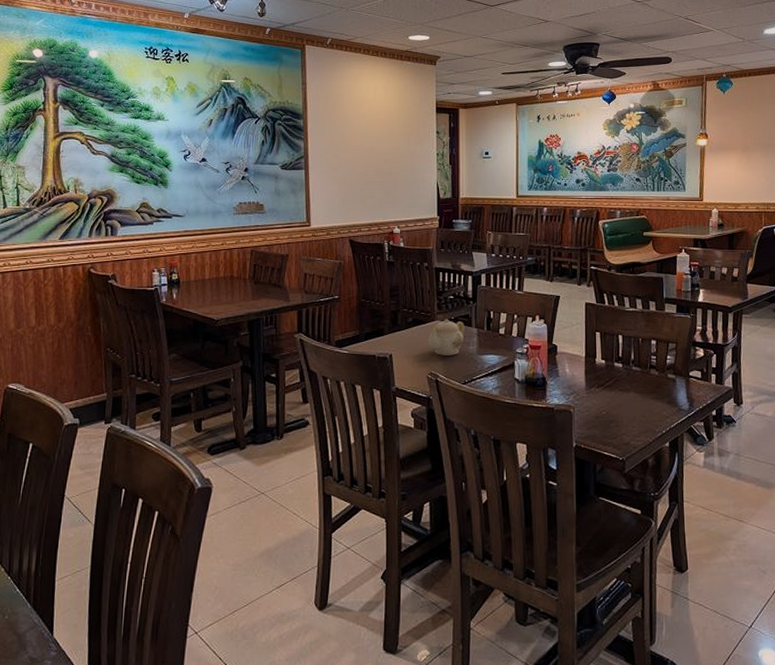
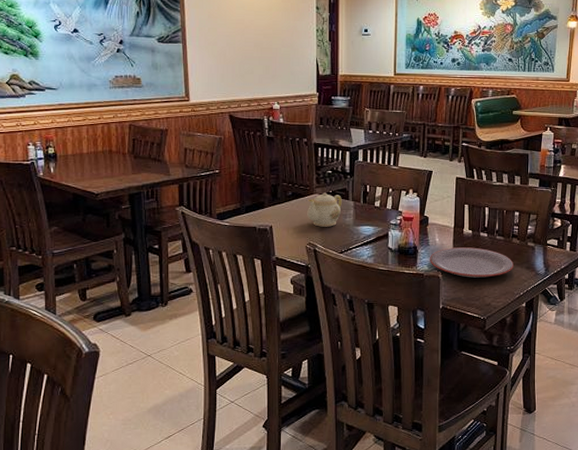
plate: none [560,379,653,413] -> present [430,247,513,278]

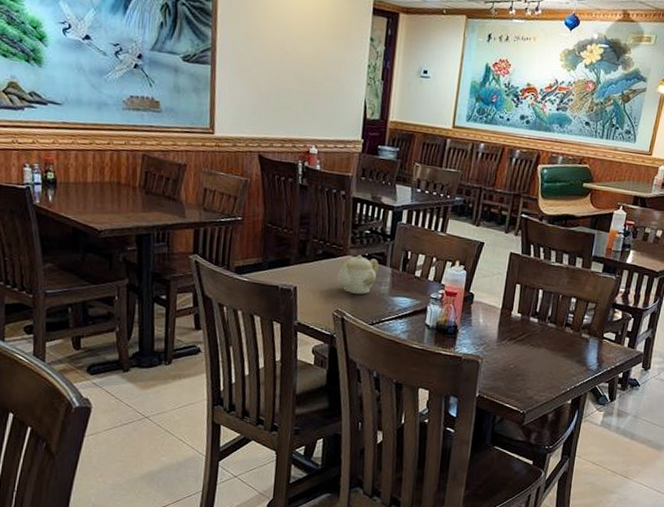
plate: present [430,247,513,278] -> none [470,330,563,368]

